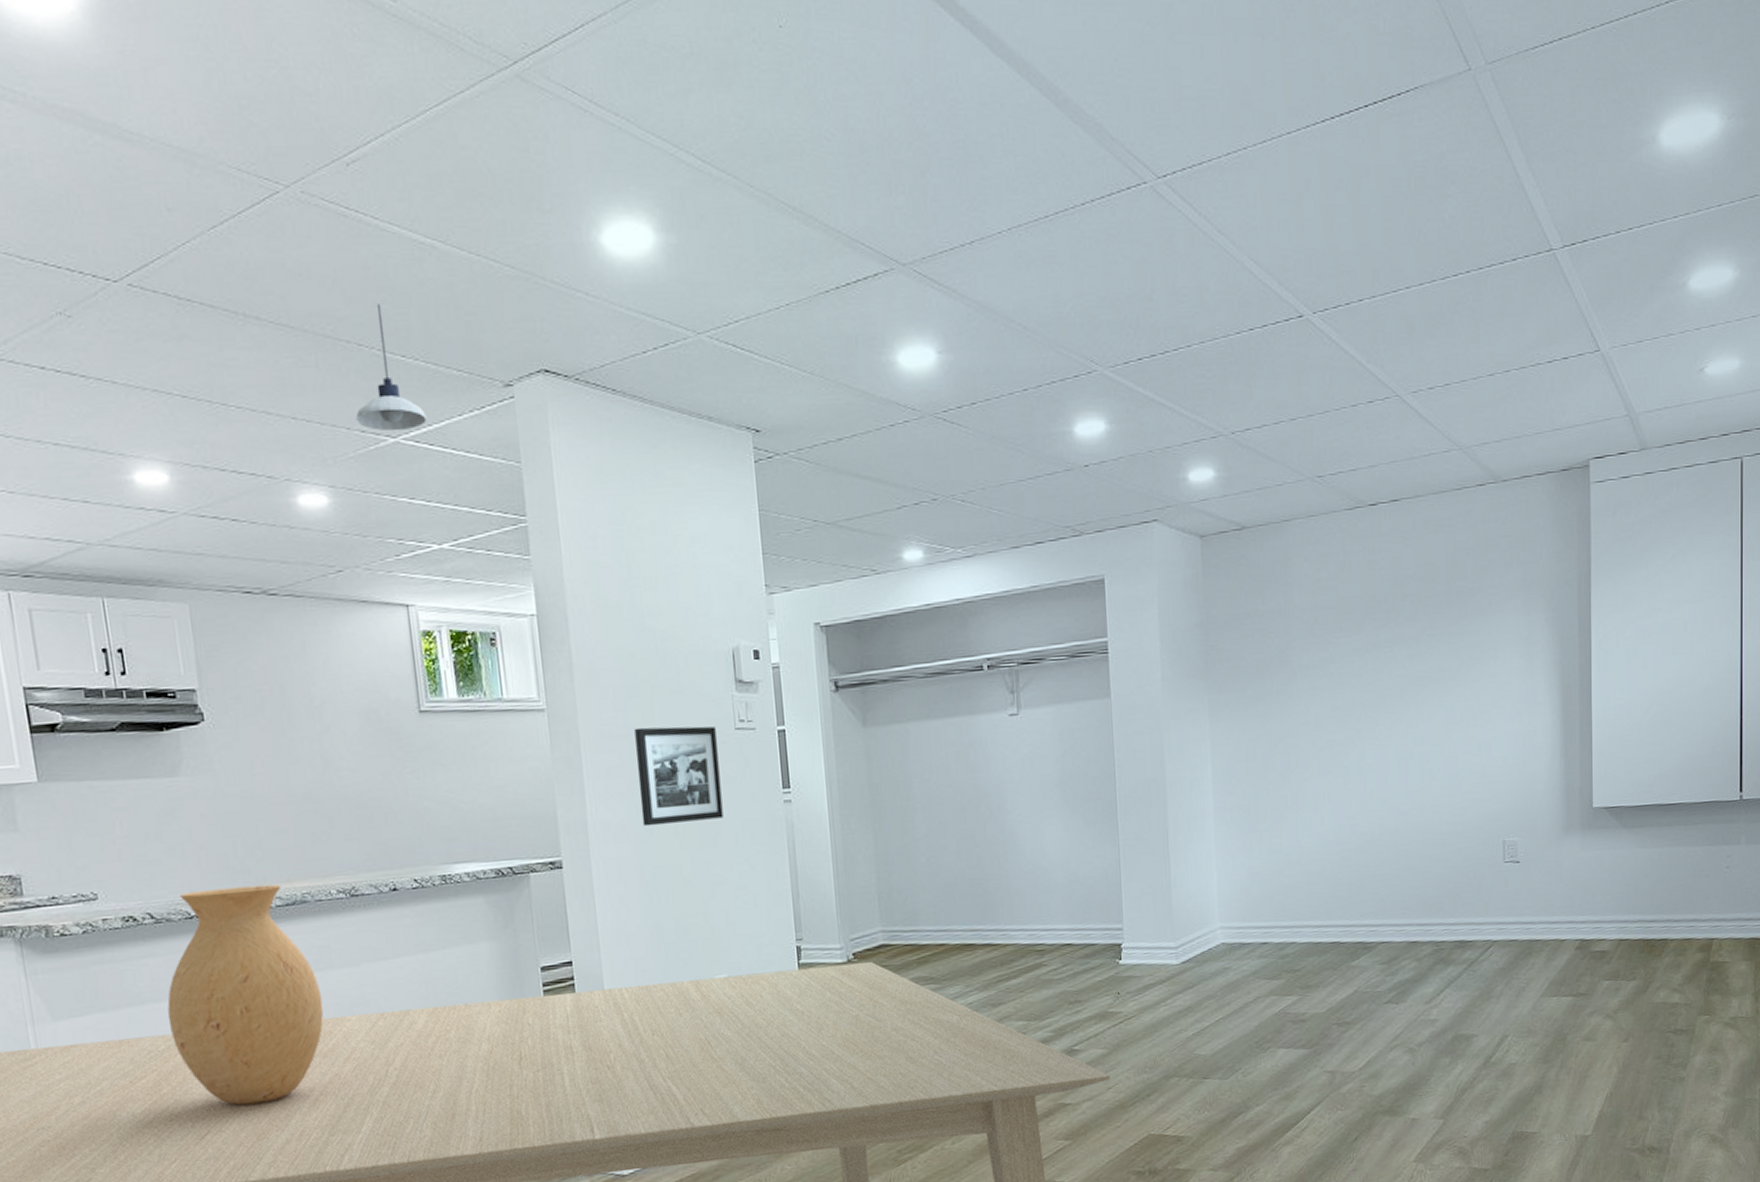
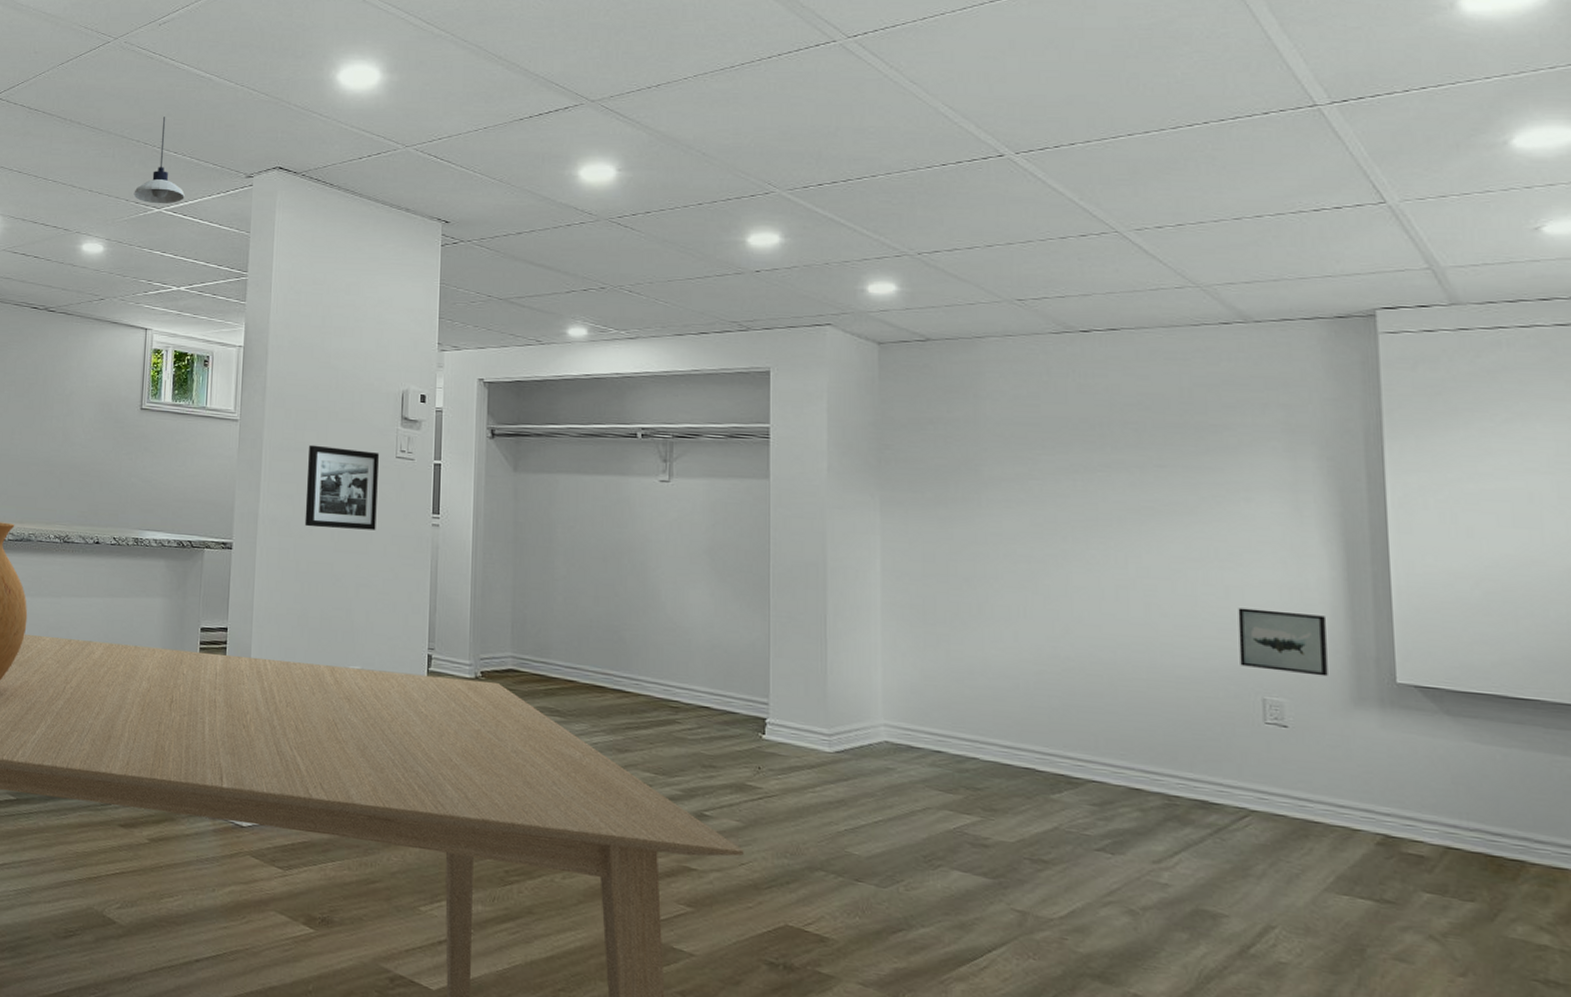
wall art: none [1487,757,1548,815] -> present [1238,608,1328,677]

